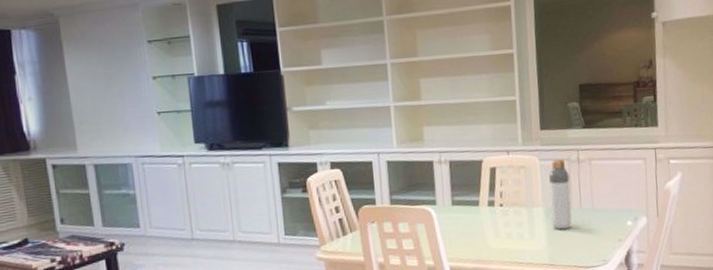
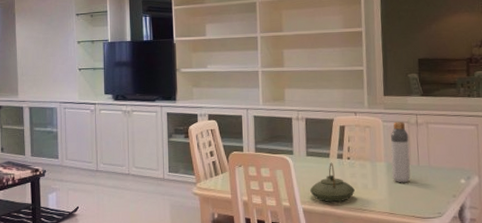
teapot: none [457,211,509,257] -> present [310,162,355,202]

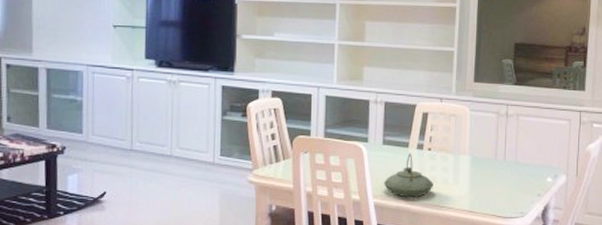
bottle: present [390,122,411,183] -> none [475,112,497,179]

